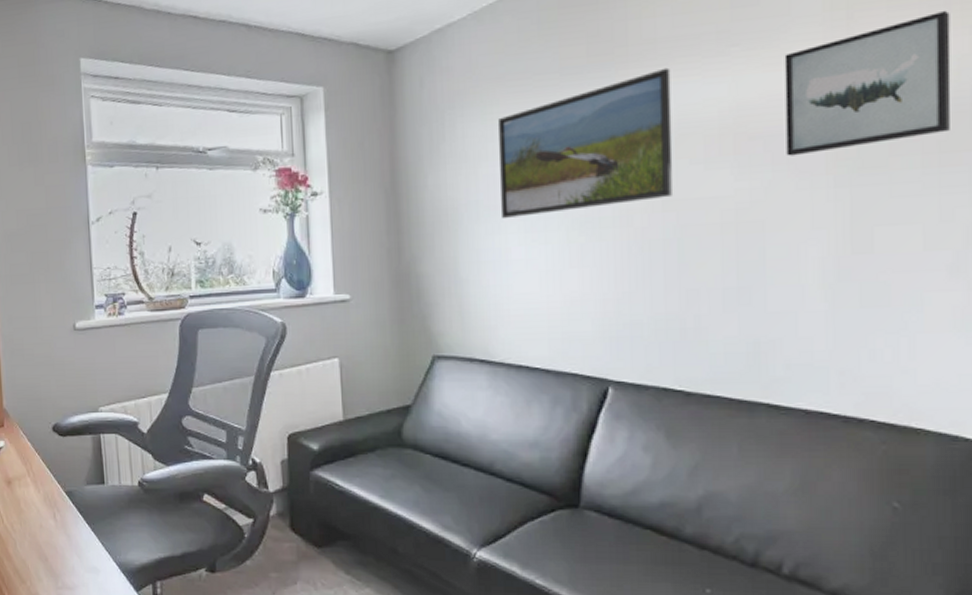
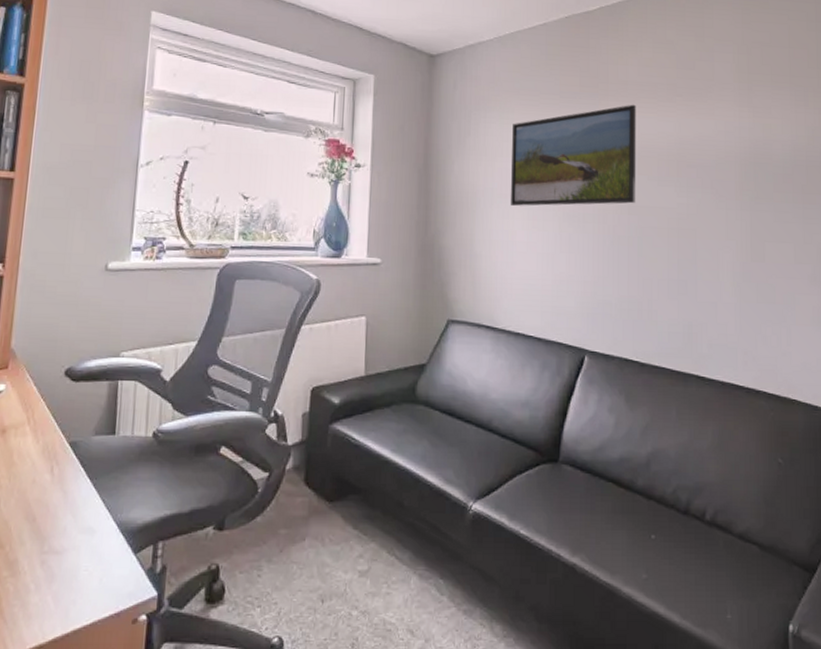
wall art: present [784,10,951,156] -> none [710,95,809,184]

